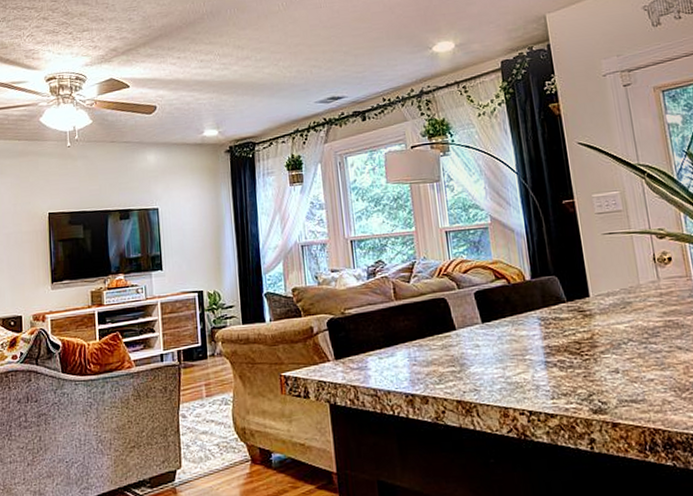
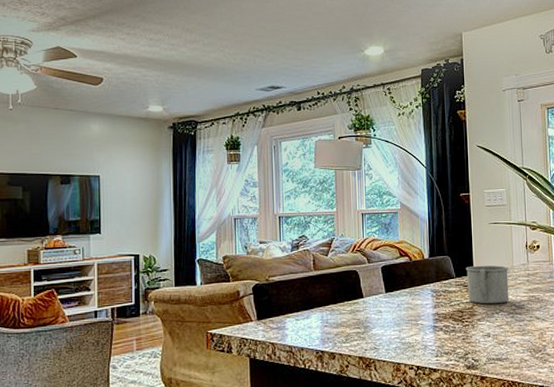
mug: none [578,284,639,333] -> present [465,265,509,304]

